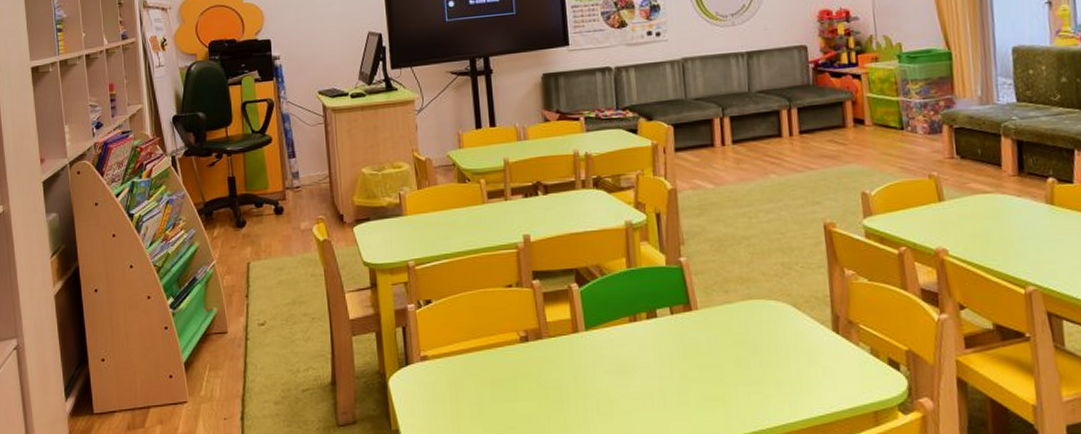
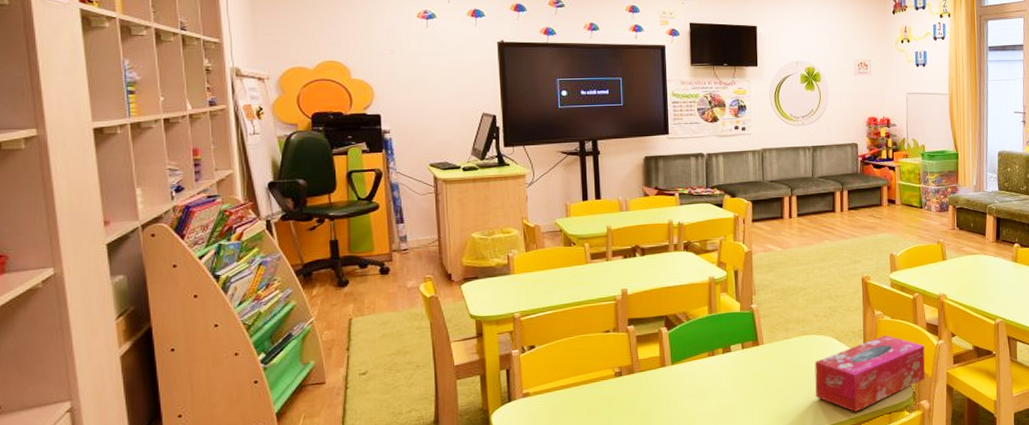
tissue box: none [766,302,924,407] -> present [814,334,925,412]

